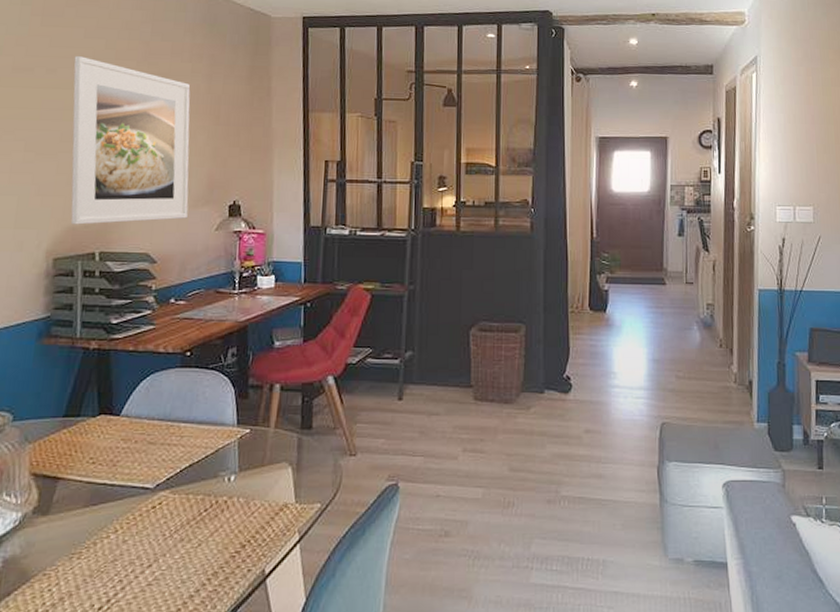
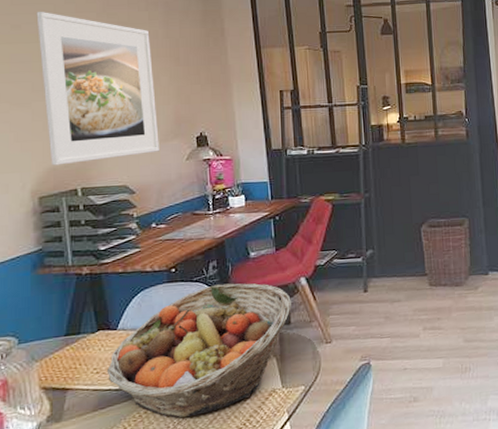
fruit basket: none [104,375,315,526] -> present [108,283,291,418]

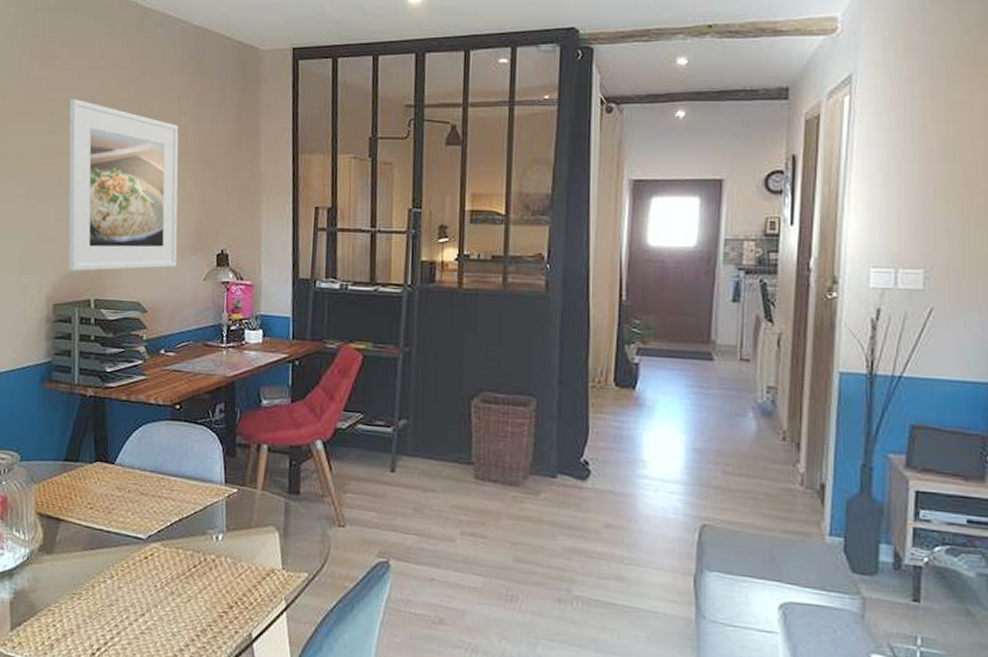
fruit basket: present [108,283,291,418] -> none [100,431,303,580]

